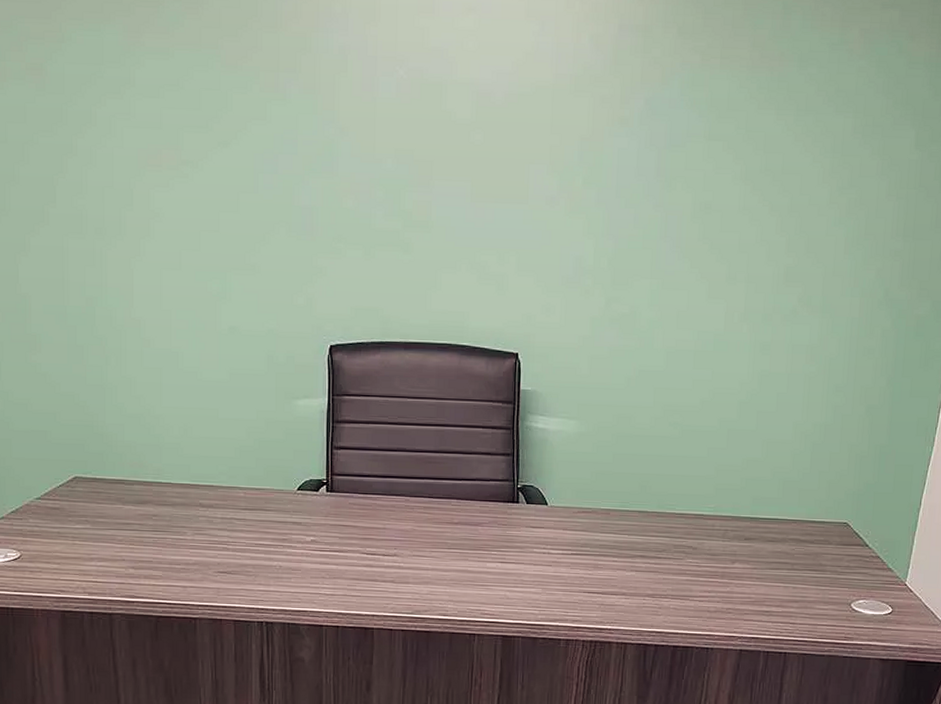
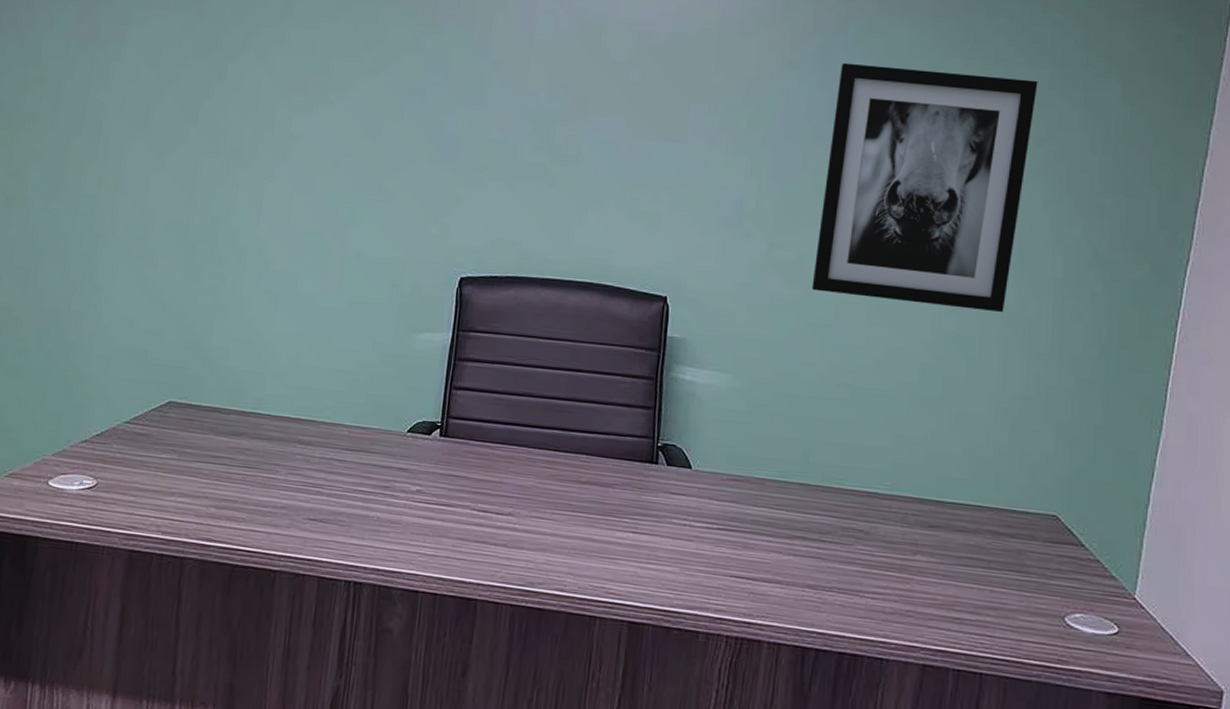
wall art: none [645,118,843,352] -> present [811,62,1038,313]

